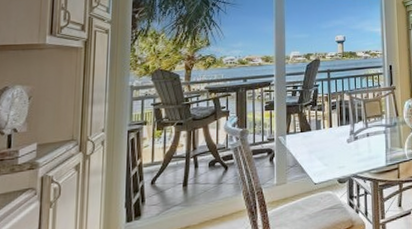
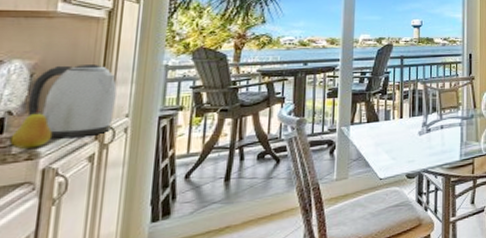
fruit: none [16,126,48,160] -> present [10,108,53,149]
kettle: none [28,87,94,152] -> present [27,64,117,139]

